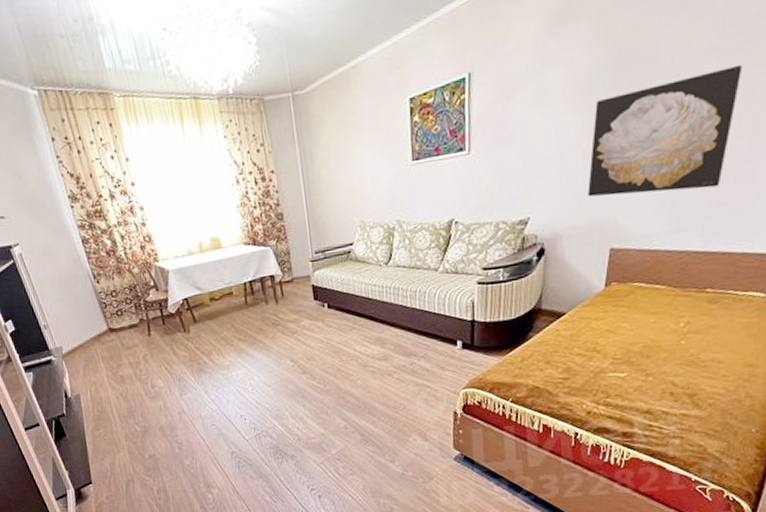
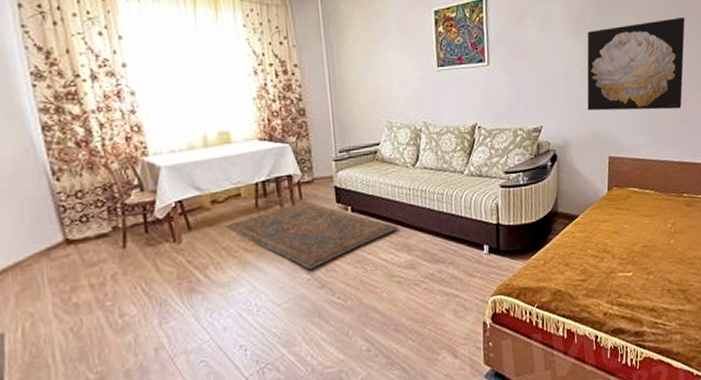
rug: none [222,299,372,358] -> present [225,202,399,270]

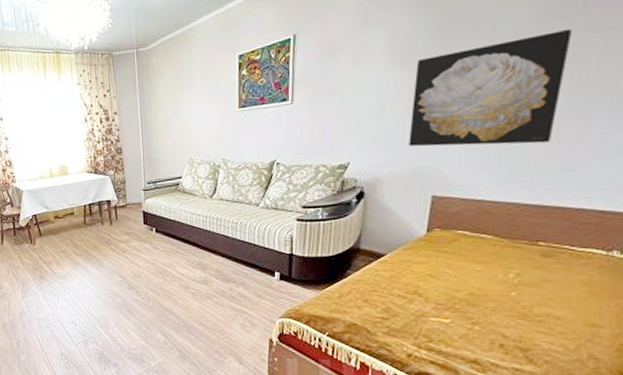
rug: present [225,202,399,270] -> none [63,222,195,274]

